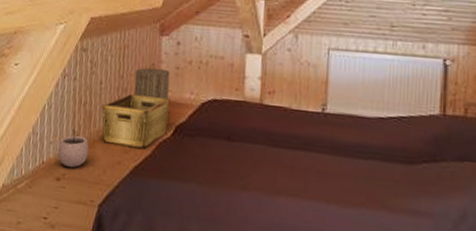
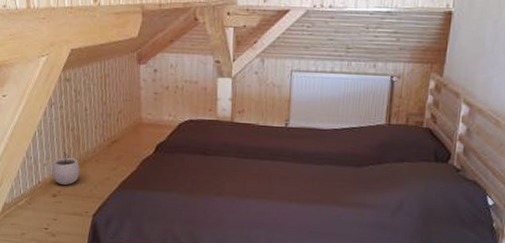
hamper: present [101,94,170,148] -> none [88,119,151,165]
laundry hamper: present [134,63,170,109] -> none [117,90,150,131]

